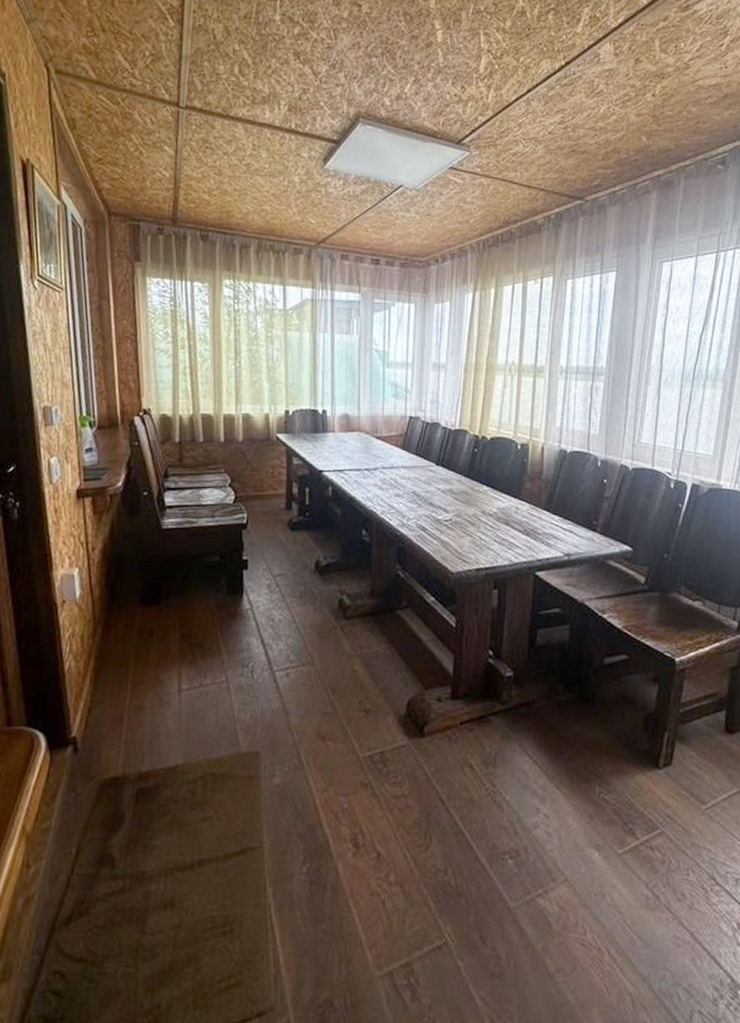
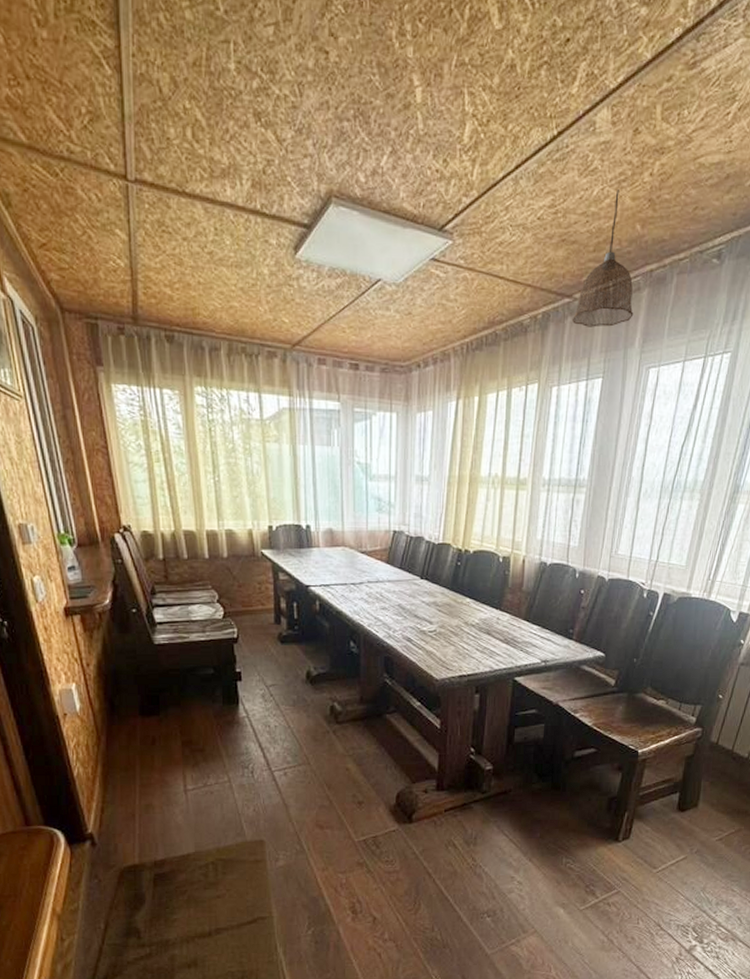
pendant lamp: none [585,107,644,226] -> present [573,188,634,327]

